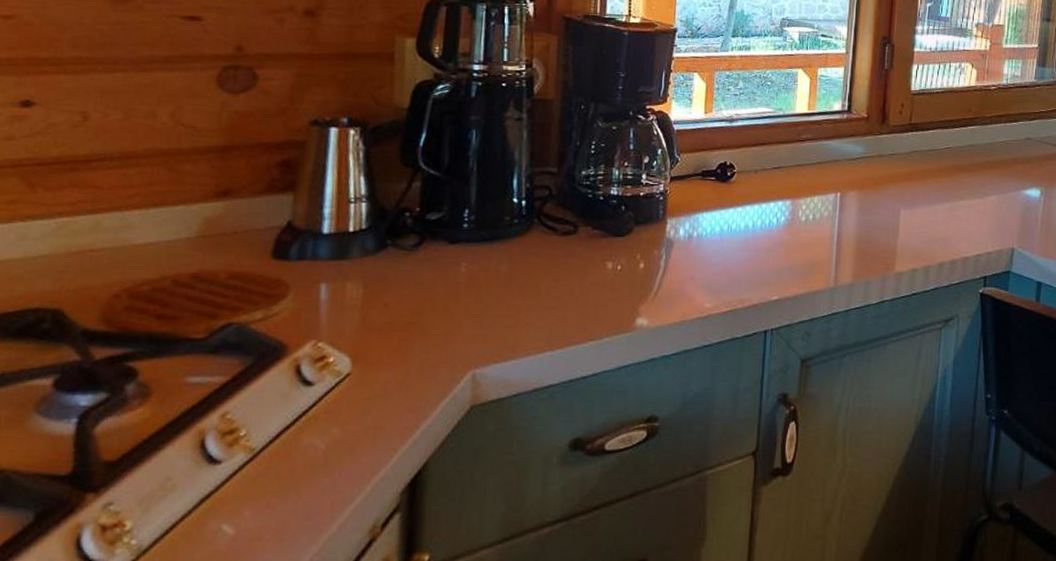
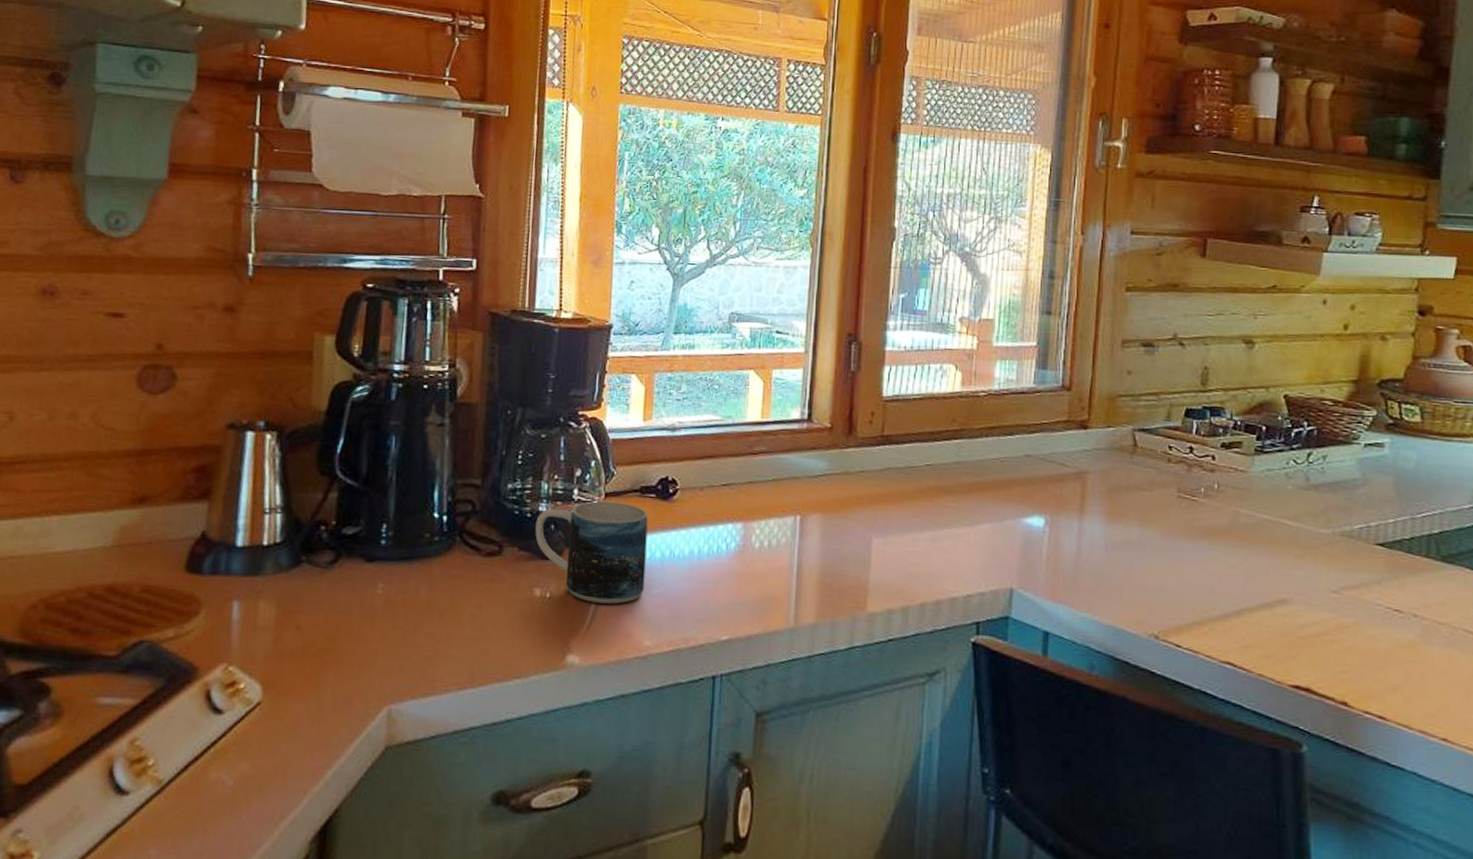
mug: none [607,184,709,273] -> present [535,501,648,604]

